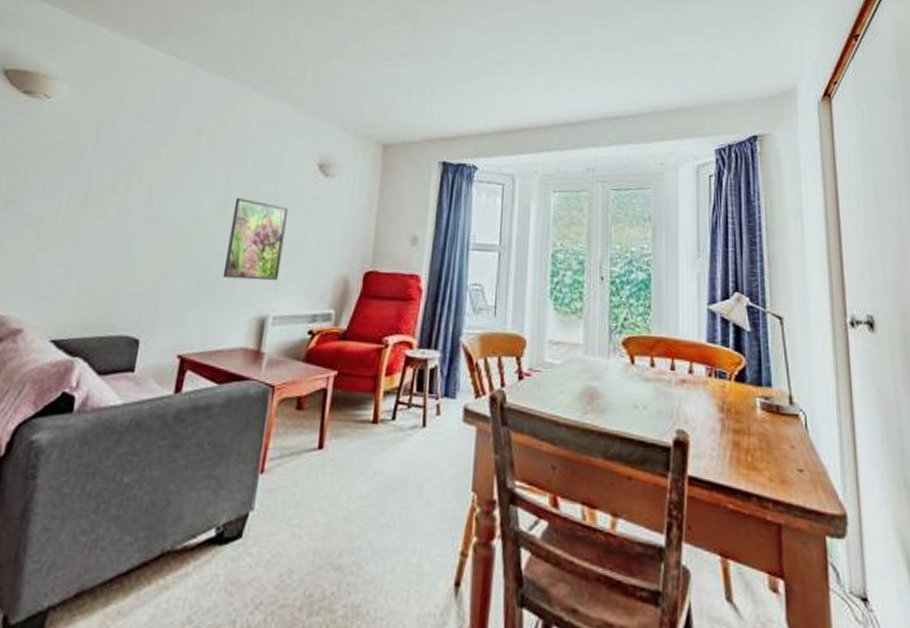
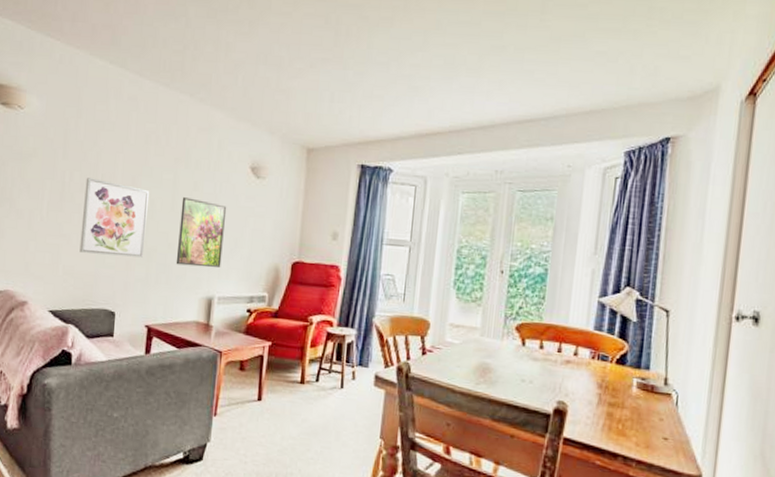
wall art: none [101,176,197,270] -> present [79,178,150,258]

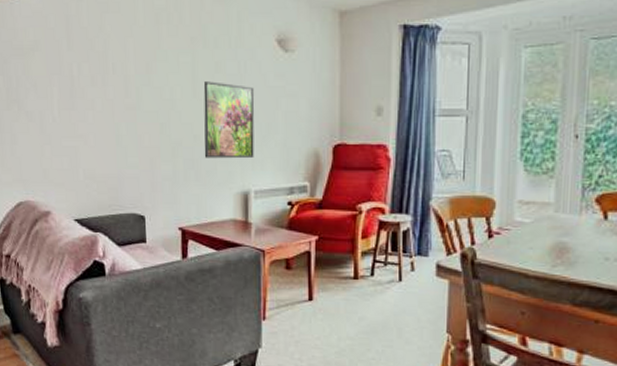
wall art: present [79,178,150,258] -> none [96,69,169,154]

